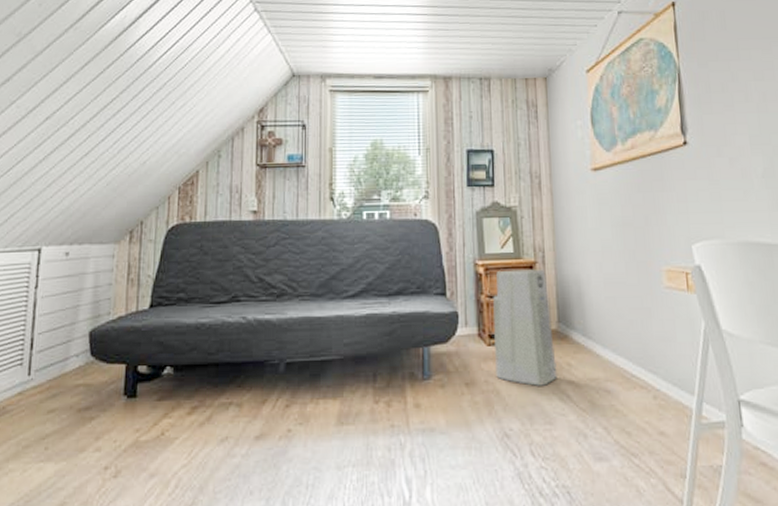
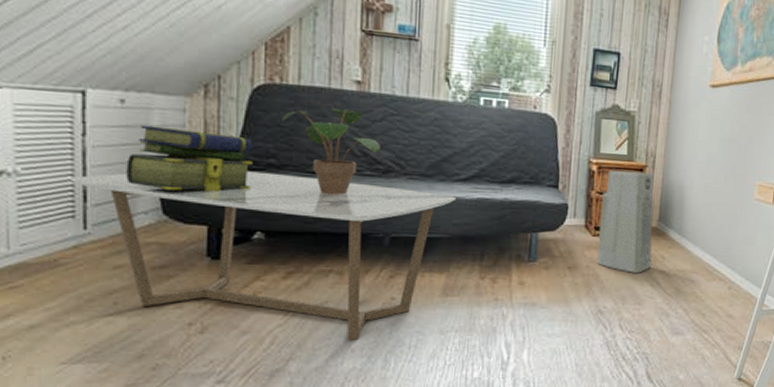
coffee table: none [23,306,346,481] -> present [71,171,457,341]
stack of books: none [64,273,166,332] -> present [126,125,253,192]
potted plant: none [191,238,274,323] -> present [282,108,380,195]

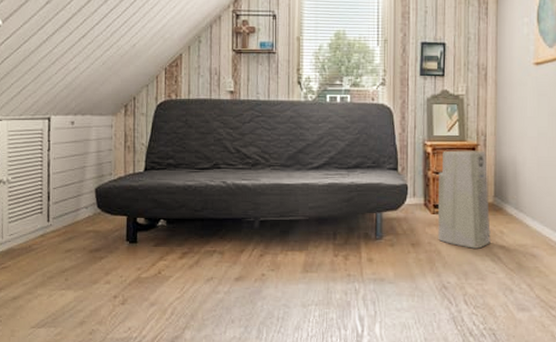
coffee table: present [71,171,457,341] -> none [40,170,311,313]
stack of books: present [126,125,253,192] -> none [74,140,157,189]
potted plant: present [282,108,380,195] -> none [177,115,249,186]

